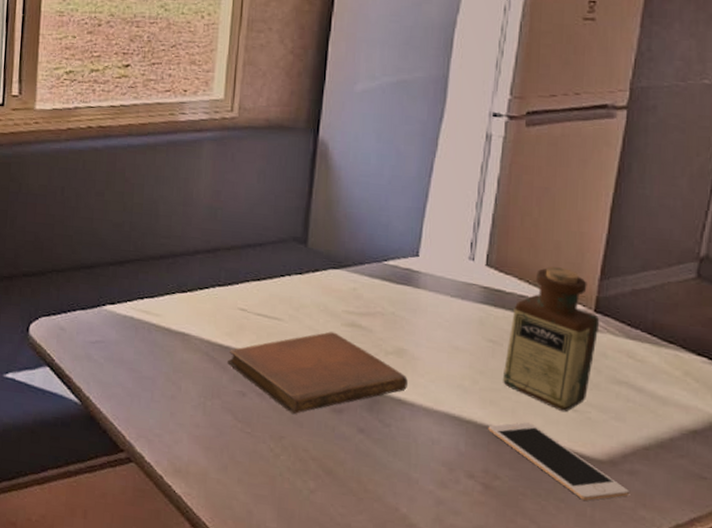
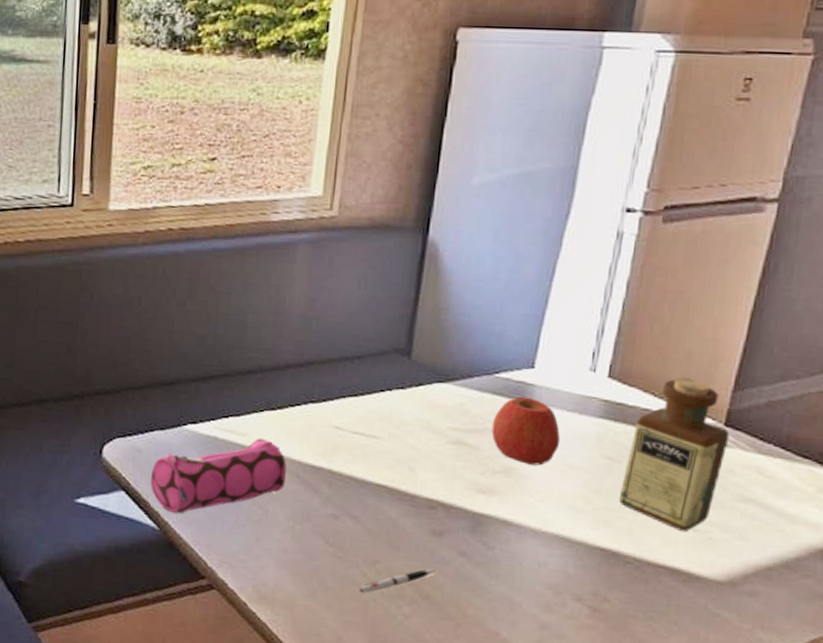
pencil case: none [72,318,197,390] -> present [150,438,287,514]
notebook: present [228,331,408,414] -> none [319,450,516,537]
pen: none [267,445,337,469] -> present [359,569,435,594]
apple: none [383,282,446,348] -> present [491,396,561,466]
cell phone: present [488,422,629,501] -> none [600,543,748,623]

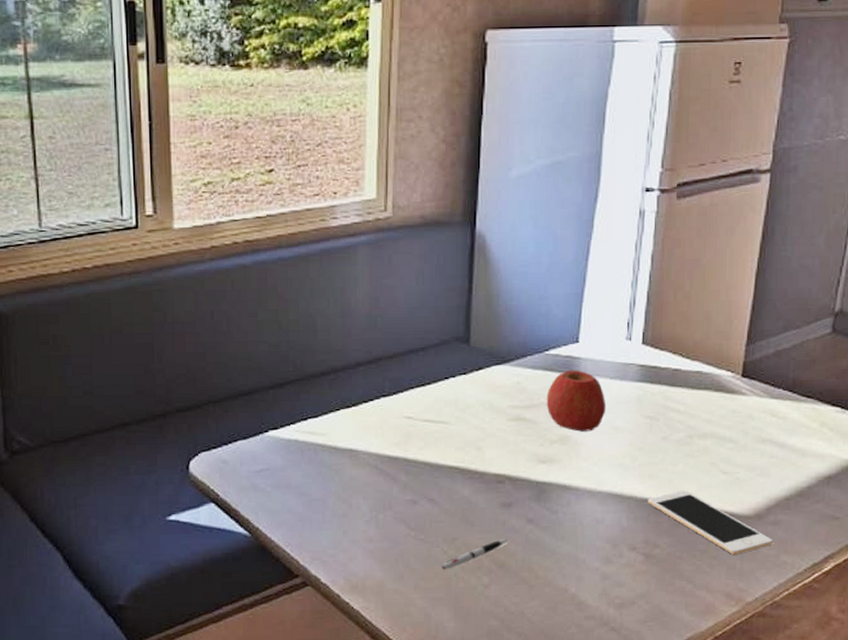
pencil case: present [150,438,287,514] -> none [237,436,365,519]
cell phone: none [600,543,748,623] -> present [648,490,773,555]
bottle: present [619,377,730,532] -> none [660,337,747,476]

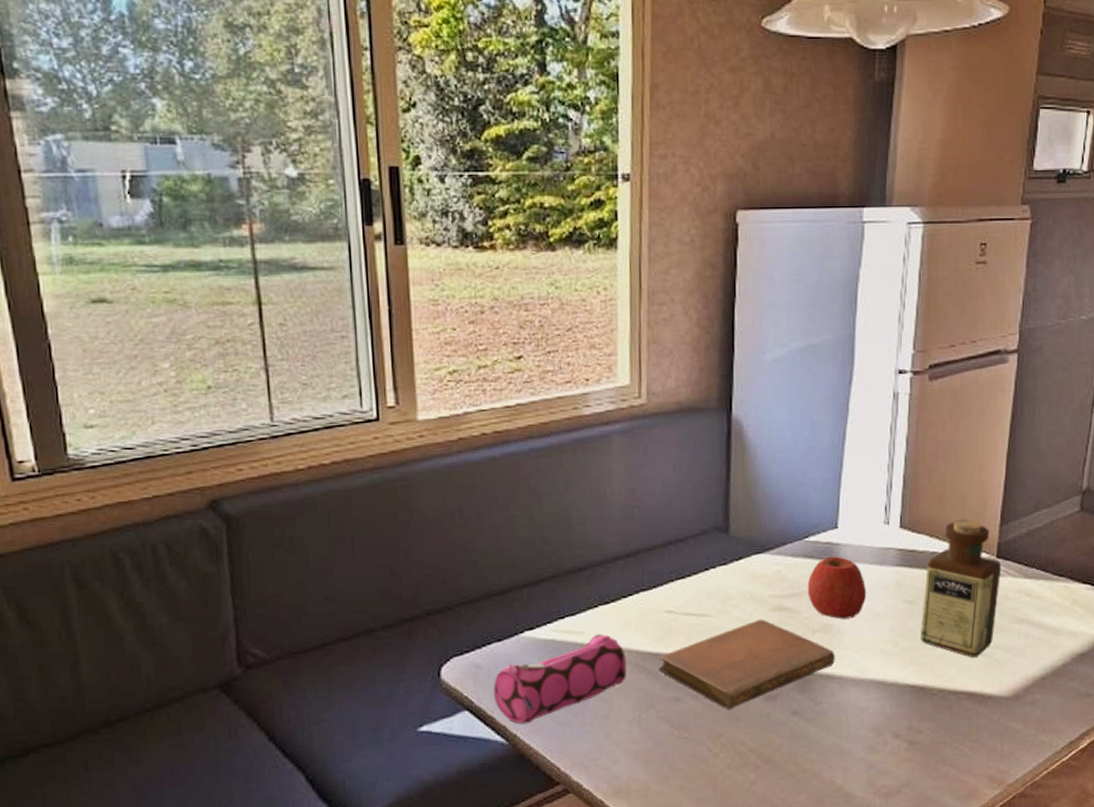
pencil case: none [237,436,365,519] -> present [493,633,626,725]
notebook: none [397,428,572,514] -> present [659,619,835,709]
pen: present [442,539,508,571] -> none [707,733,773,770]
cell phone: present [648,490,773,555] -> none [910,674,1031,737]
bottle: none [660,337,747,476] -> present [921,519,1002,659]

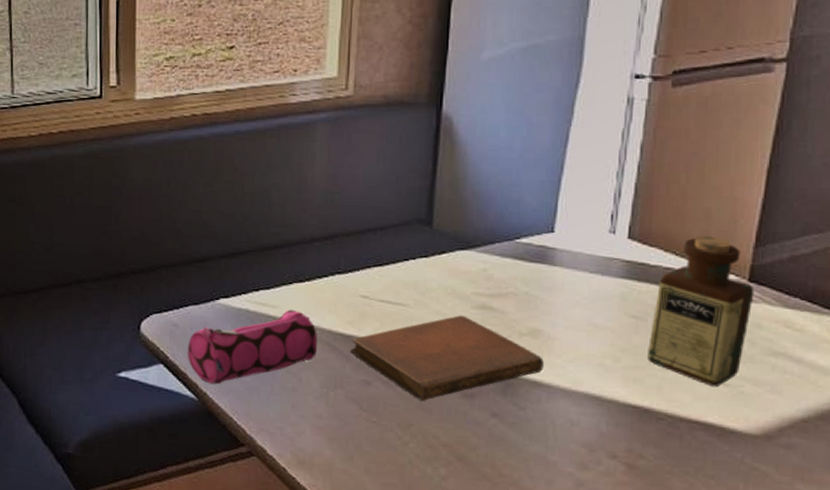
apple: present [807,556,867,619] -> none [515,260,585,327]

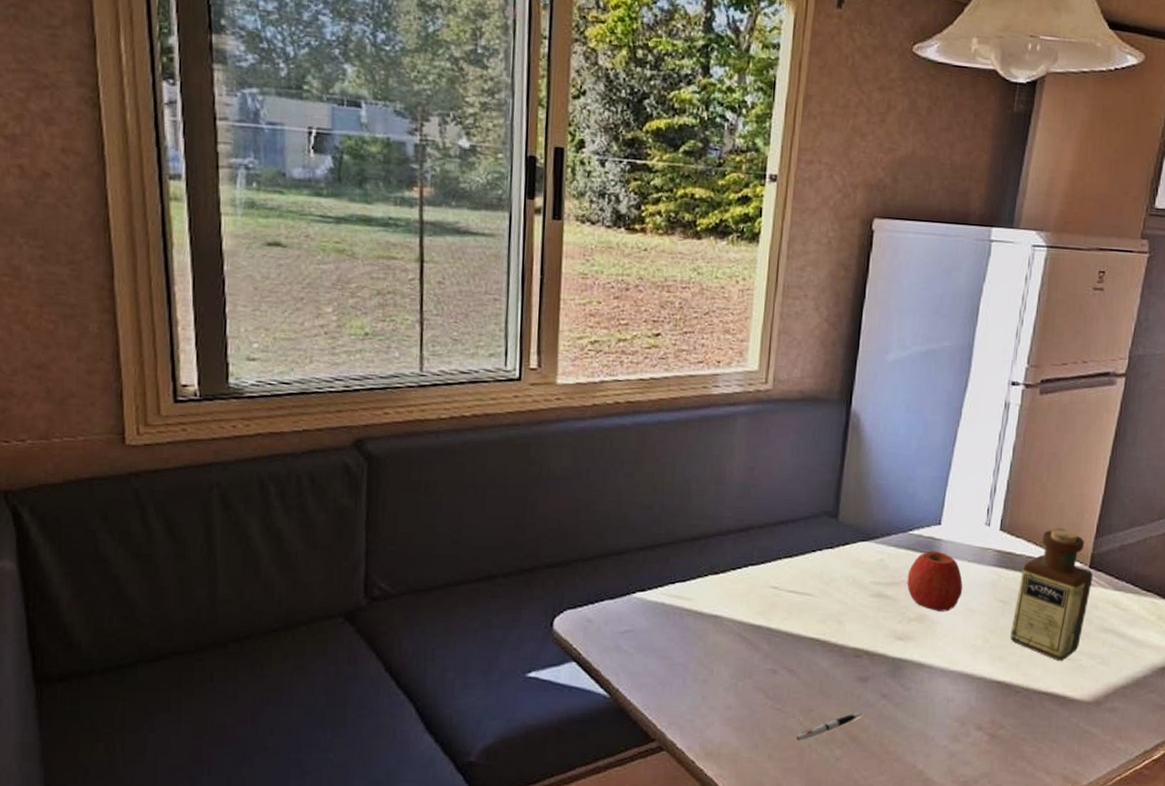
pencil case: present [187,309,317,385] -> none [600,601,729,680]
notebook: present [350,315,544,401] -> none [759,603,928,686]
pen: none [395,431,469,457] -> present [796,713,862,742]
apple: none [515,260,585,327] -> present [907,550,963,612]

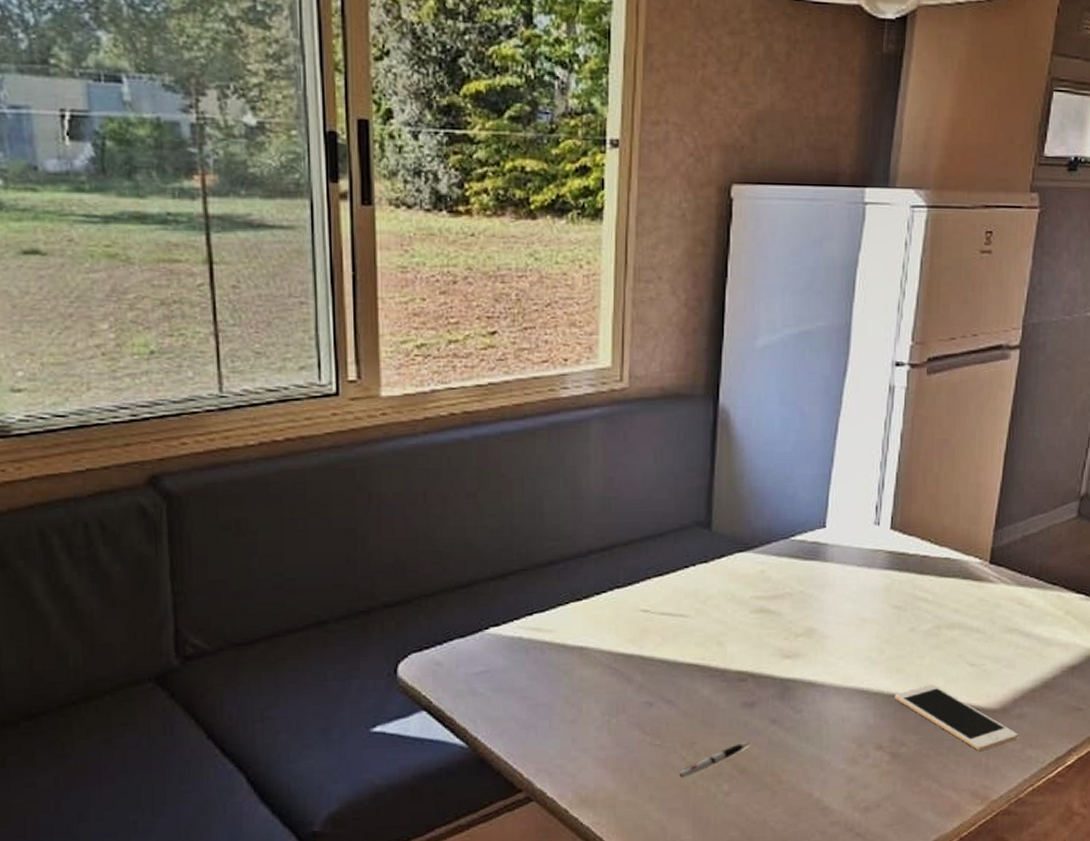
apple: present [907,550,963,612] -> none [791,557,854,624]
cell phone: none [996,674,1109,739] -> present [894,684,1018,751]
bottle: present [1010,528,1094,662] -> none [908,522,994,669]

